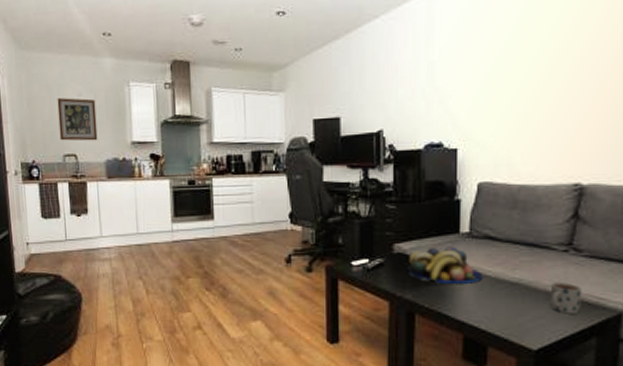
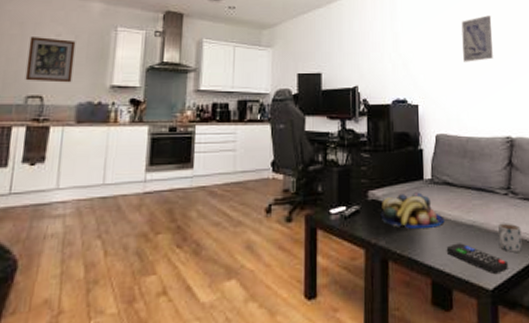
remote control: none [483,301,559,336] -> present [446,243,508,275]
wall art: none [522,26,569,93] -> present [461,15,493,62]

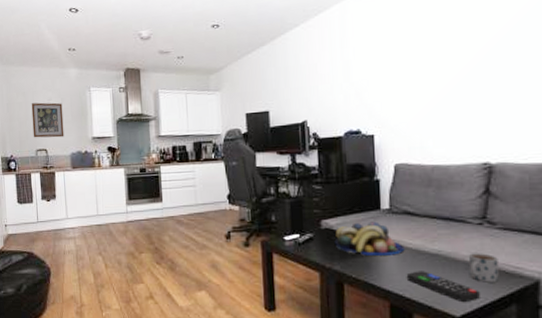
wall art: present [461,15,493,62] -> none [427,25,469,84]

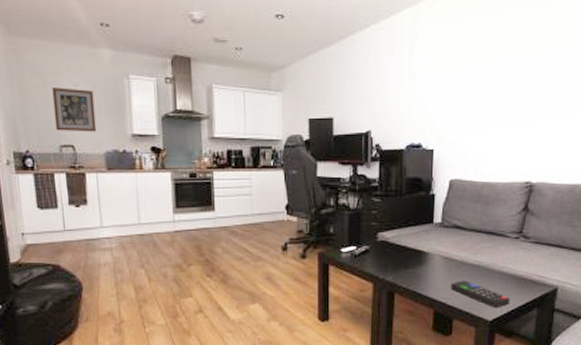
fruit bowl: present [334,221,405,255] -> none [389,234,451,267]
mug: present [468,253,499,283] -> none [503,264,528,290]

